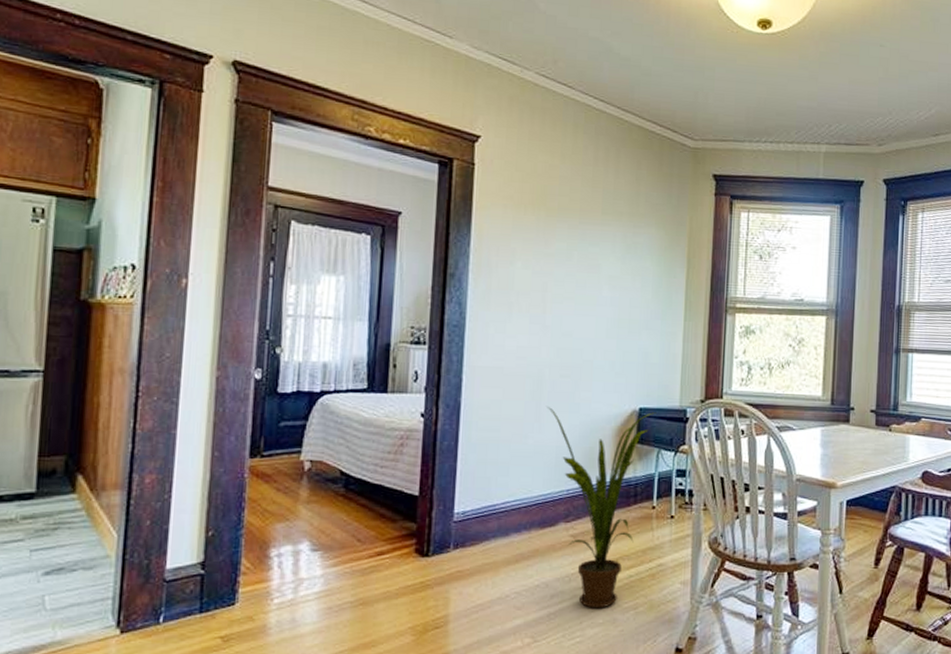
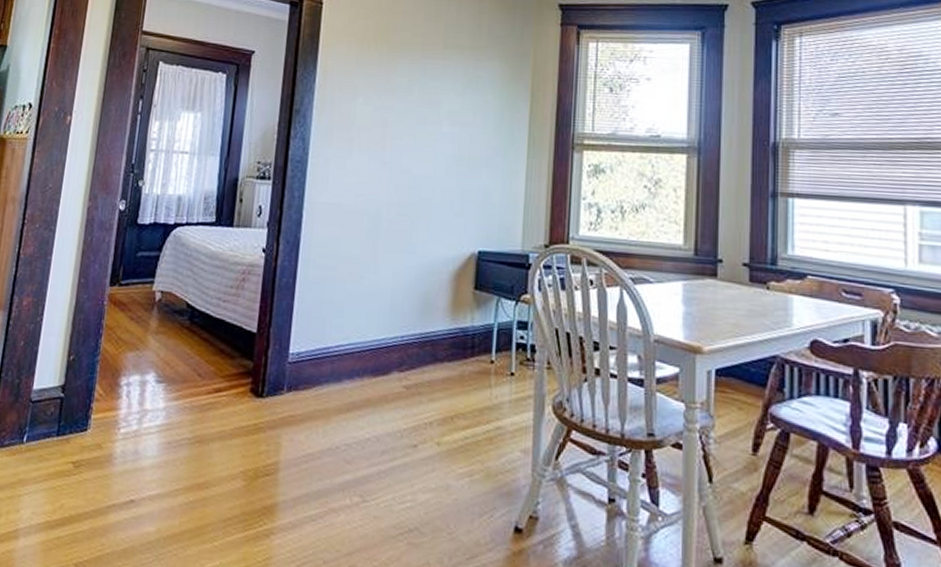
house plant: present [547,407,656,608] -> none [383,246,496,472]

